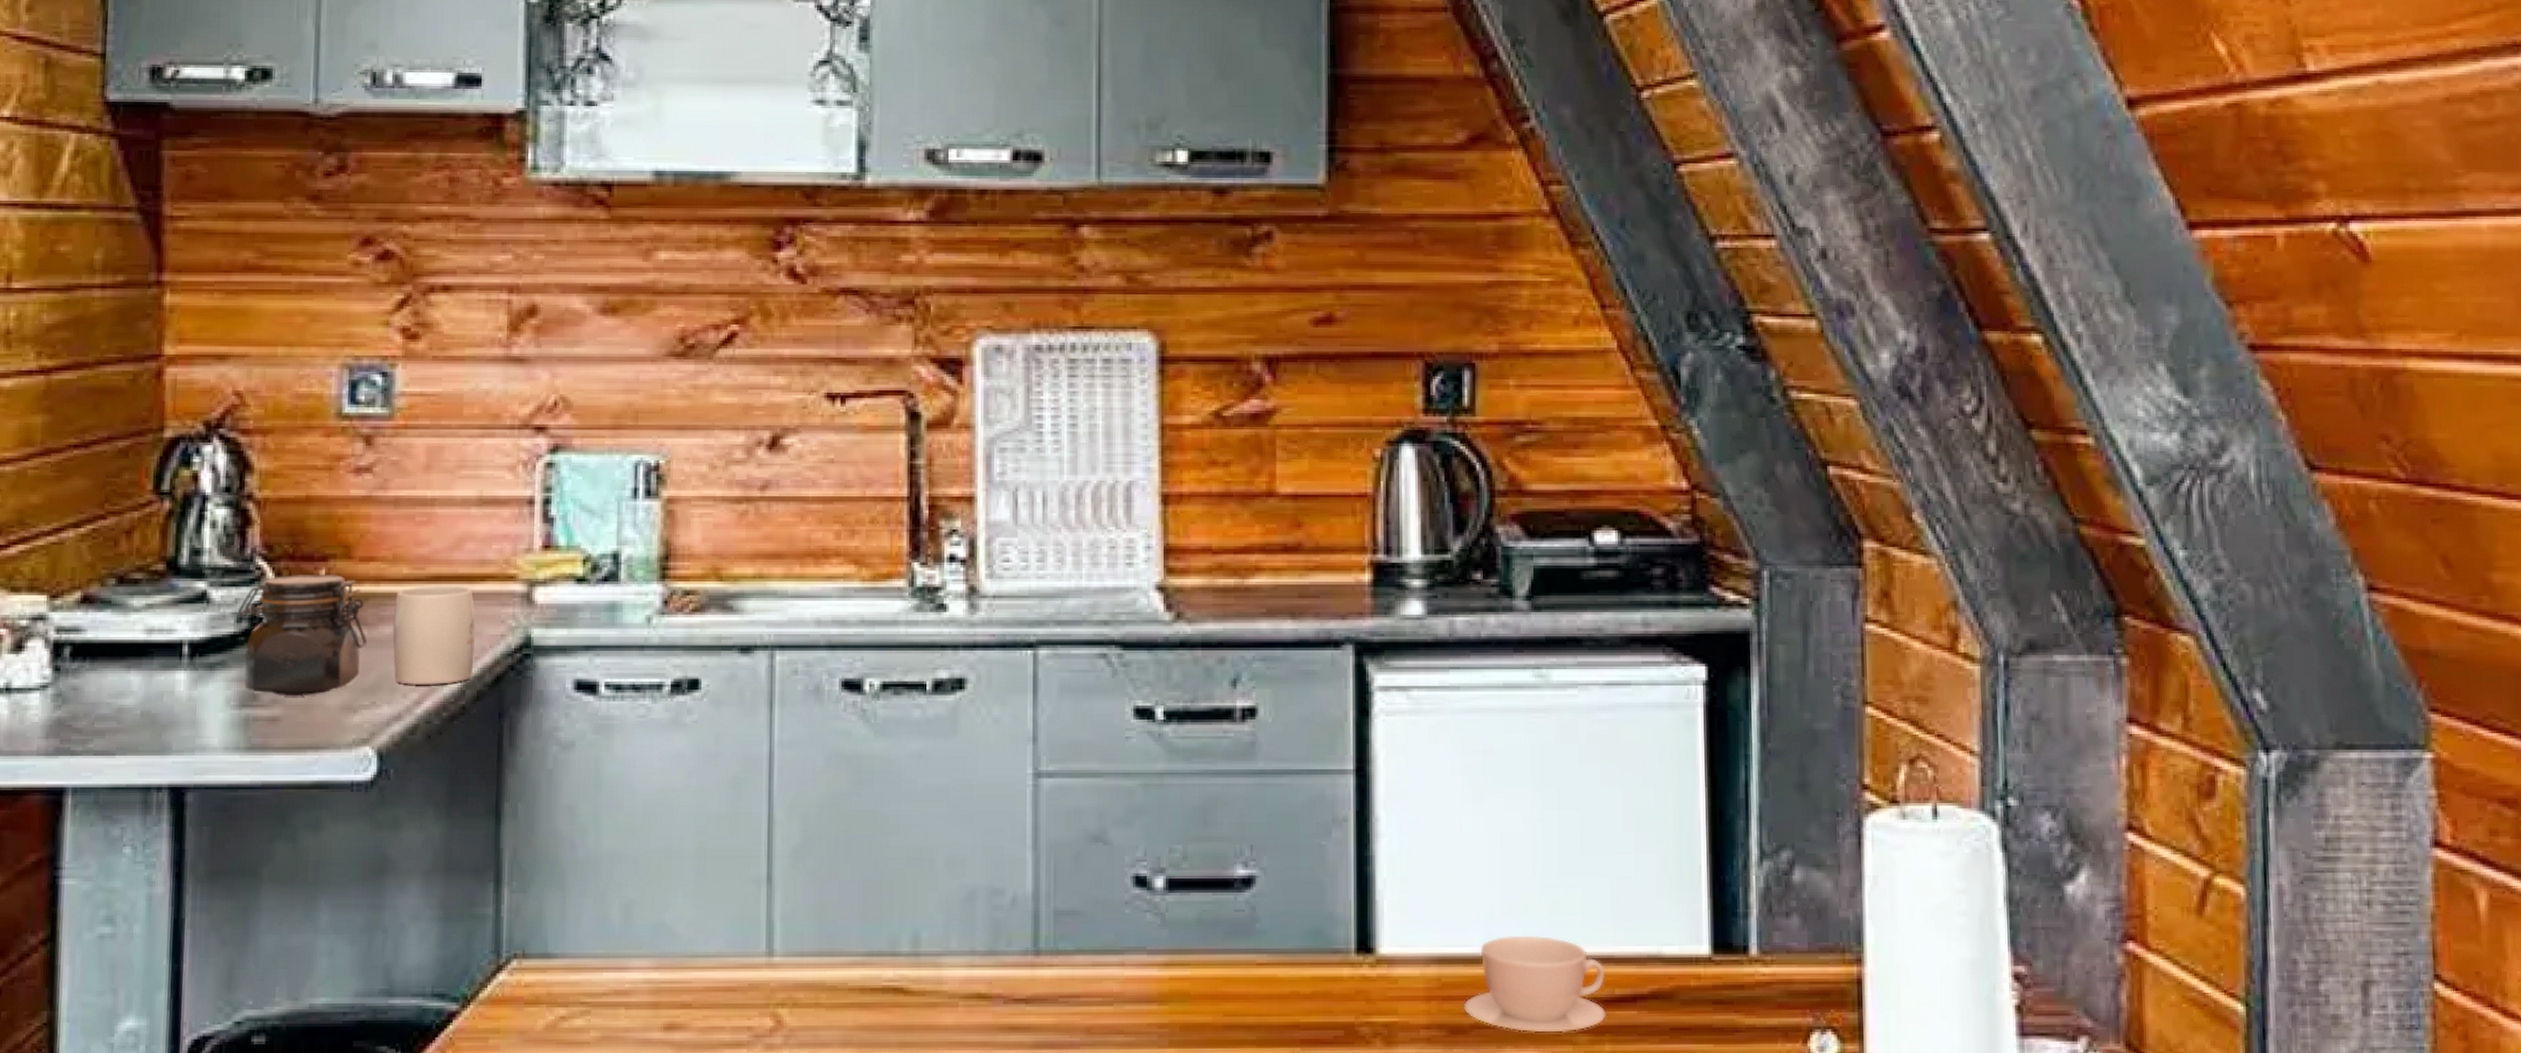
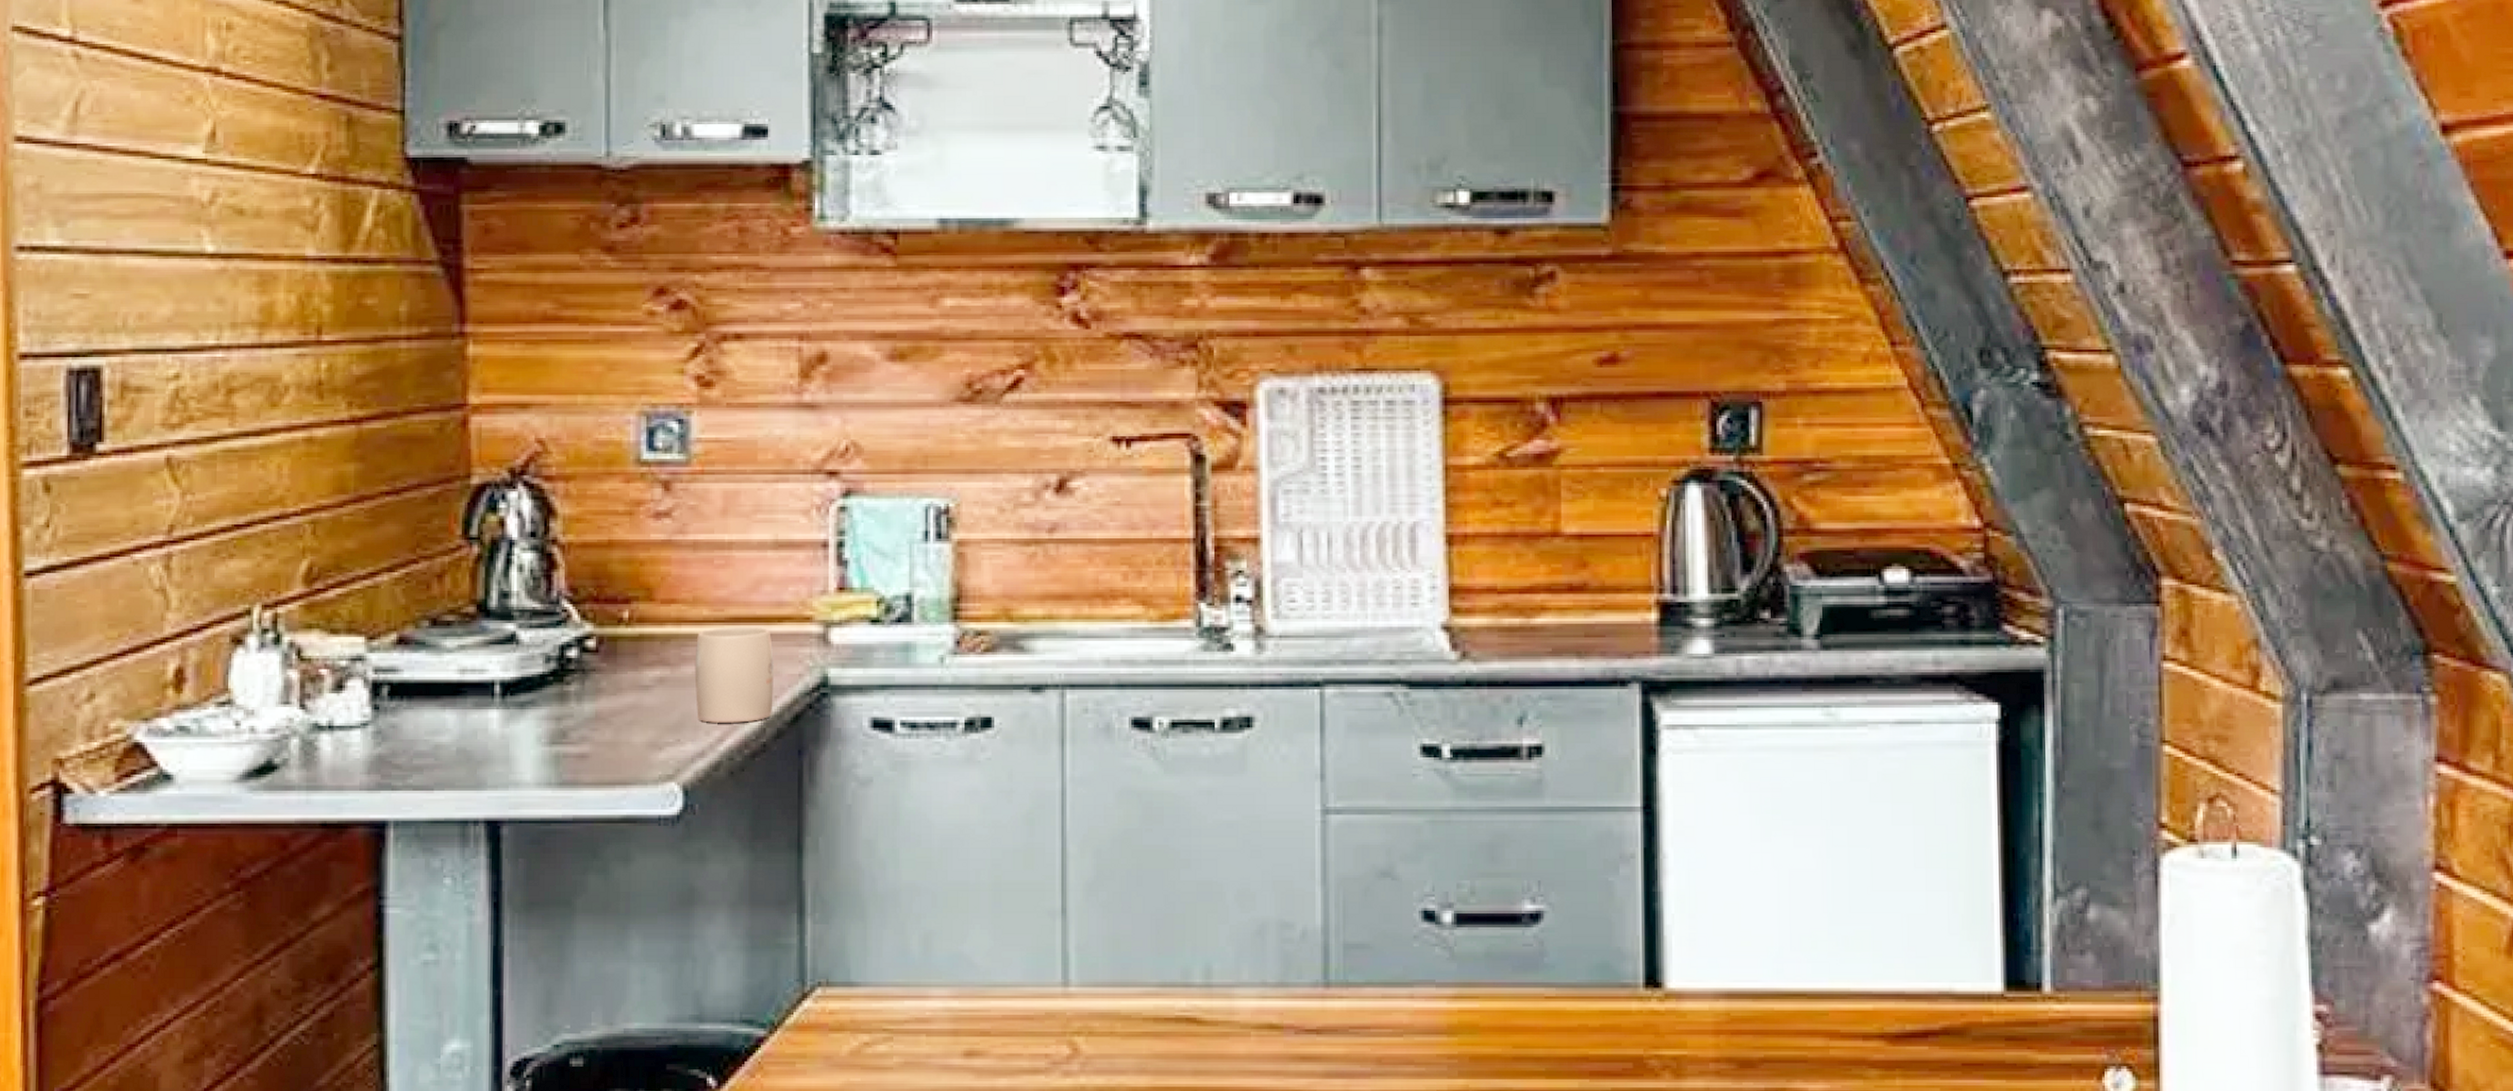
jar: present [237,575,368,697] -> none [545,617,671,734]
teacup: present [1463,935,1607,1033] -> none [1752,971,1898,1067]

